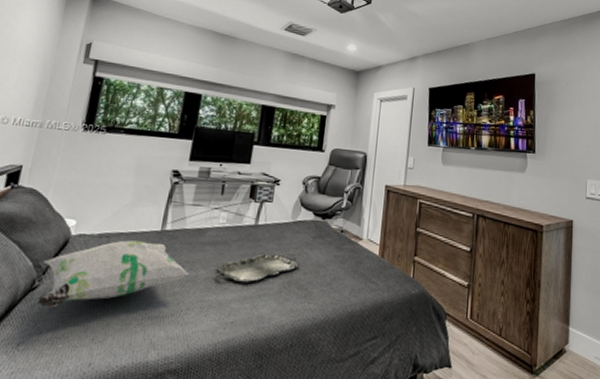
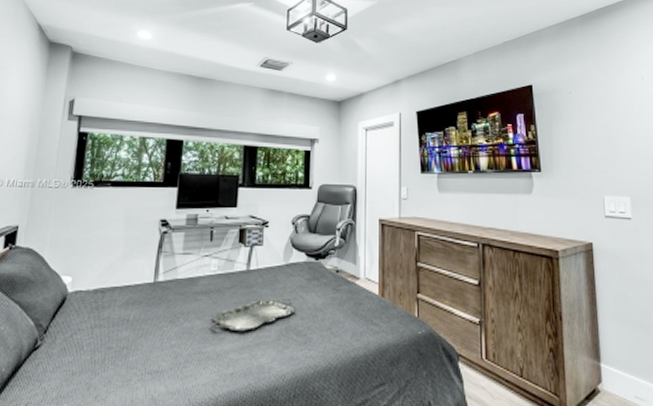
decorative pillow: present [37,240,189,308] -> none [40,294,184,367]

